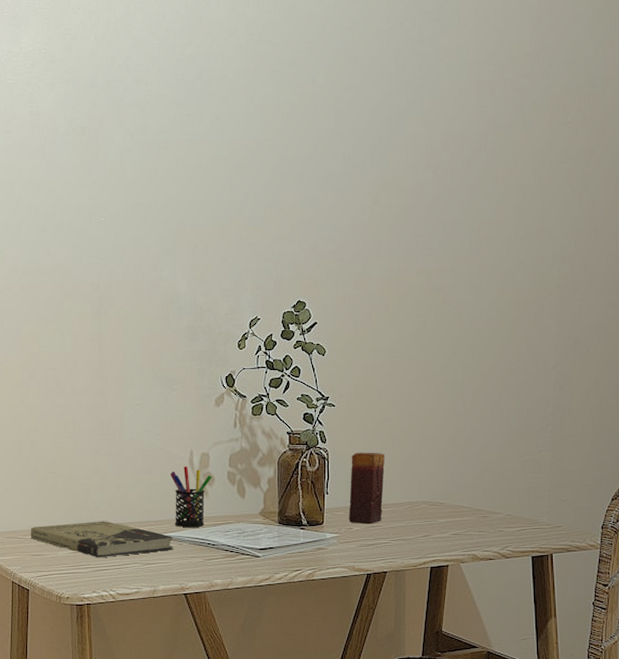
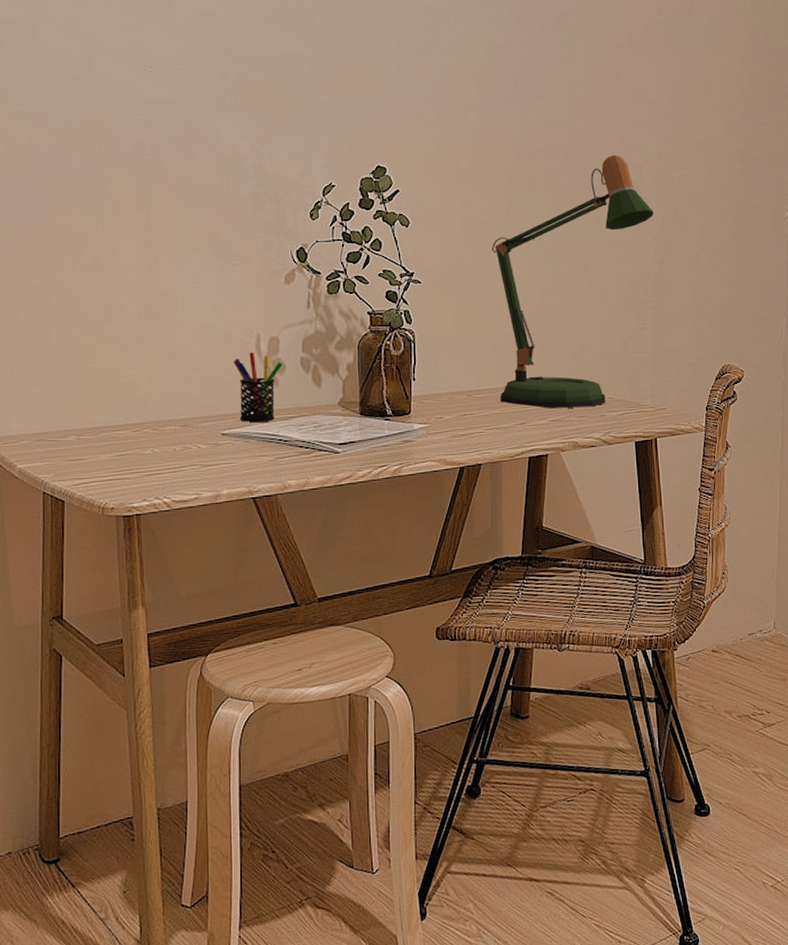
book: present [30,521,173,558] -> none [65,417,238,461]
candle: present [348,452,385,525] -> none [438,333,477,413]
desk lamp: none [400,288,554,523] -> present [492,155,653,408]

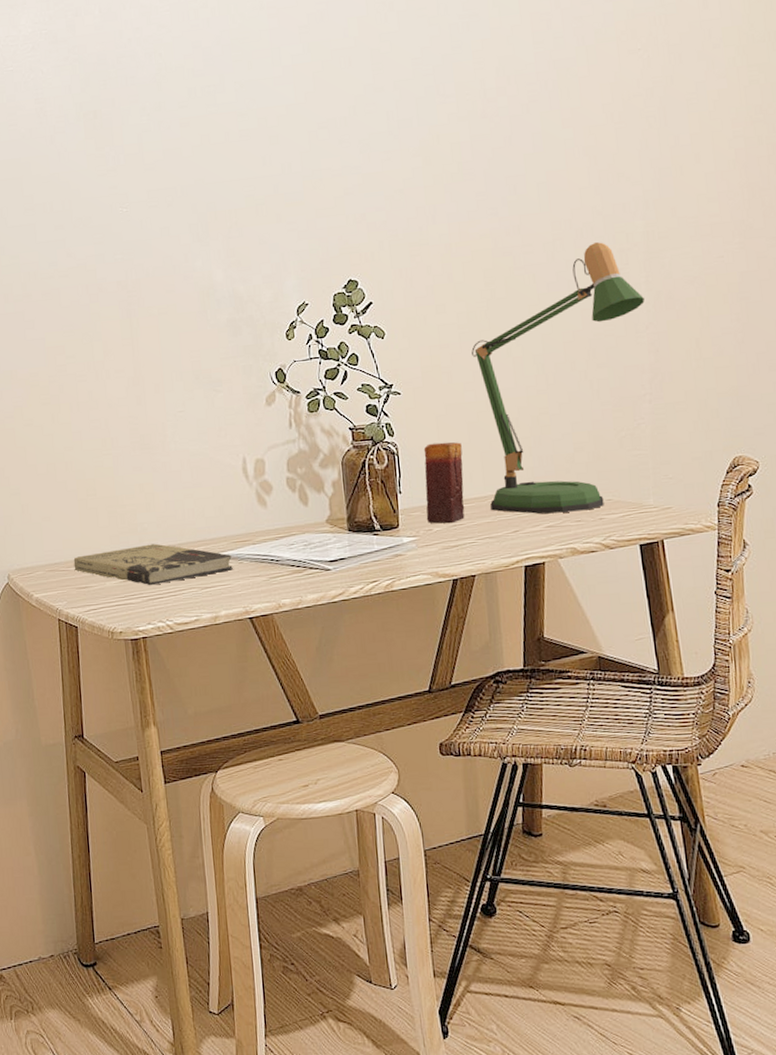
book: none [65,417,238,461] -> present [73,543,233,586]
pen holder: present [234,352,283,423] -> none [223,475,270,544]
candle: none [438,333,477,413] -> present [423,442,465,524]

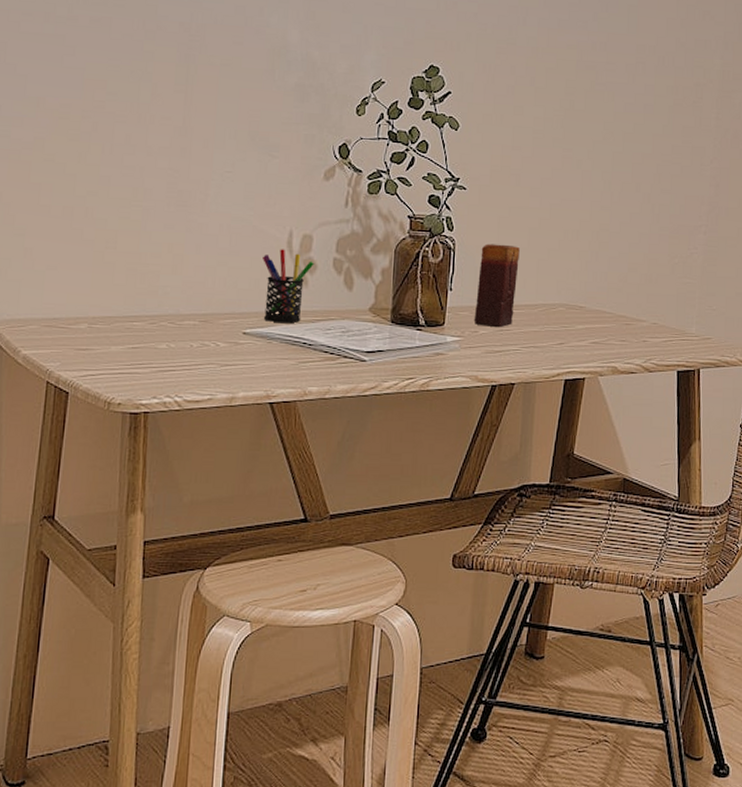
book: present [73,543,233,586] -> none [76,310,261,356]
pen holder: none [223,475,270,544] -> present [263,249,314,324]
desk lamp: present [471,242,645,514] -> none [540,72,712,331]

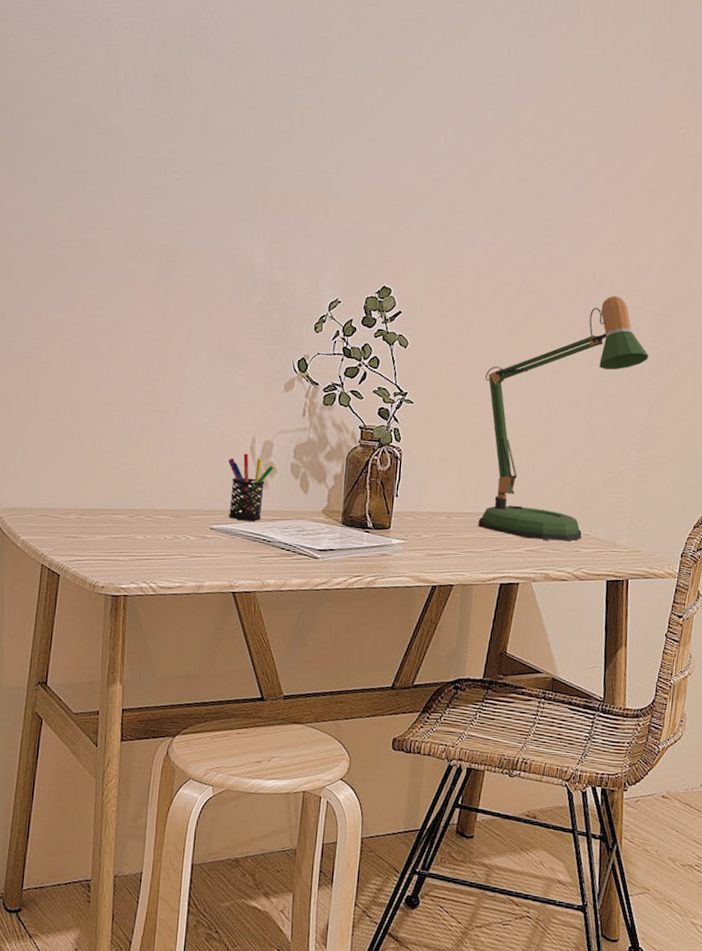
candle: present [474,243,520,328] -> none [417,454,461,533]
desk lamp: none [540,72,712,331] -> present [478,296,648,541]

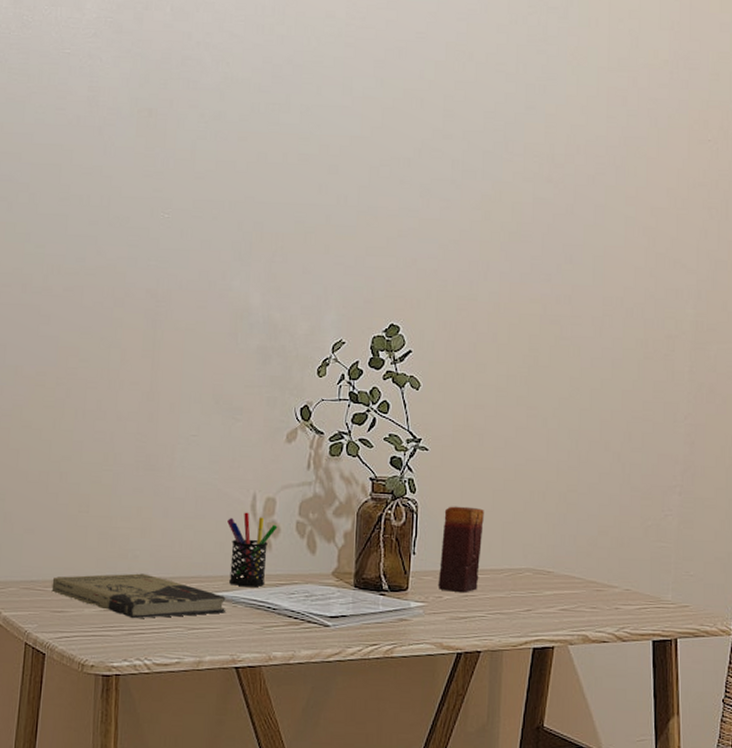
book: none [66,505,225,546] -> present [51,573,226,619]
candle: none [417,454,461,533] -> present [438,506,484,594]
desk lamp: present [478,296,648,541] -> none [506,324,686,598]

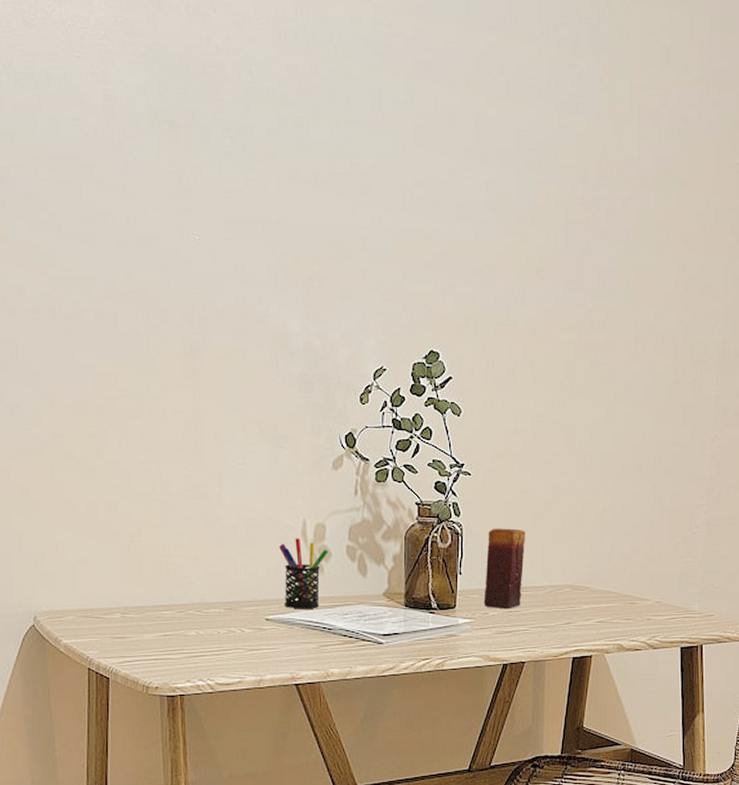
book: present [51,573,226,619] -> none [110,599,282,643]

